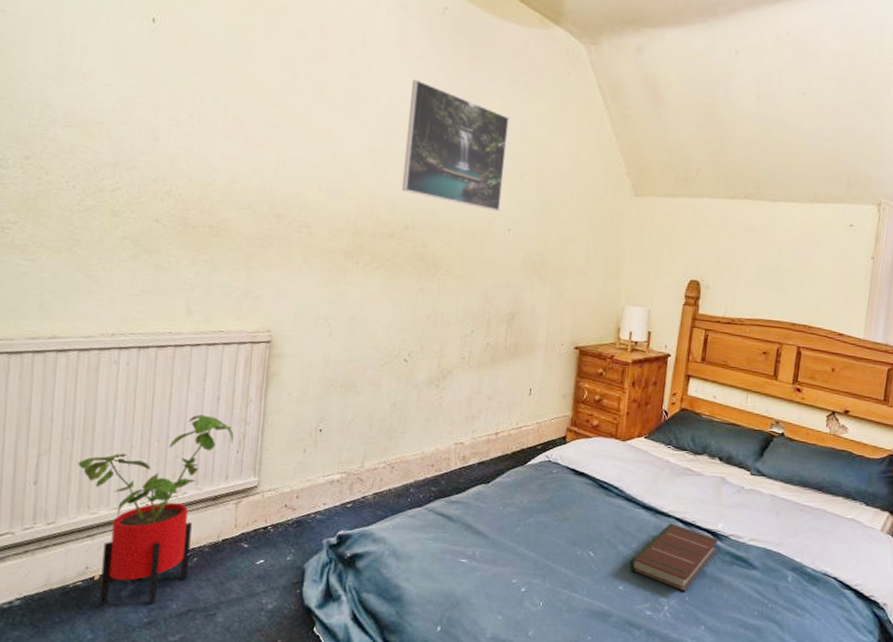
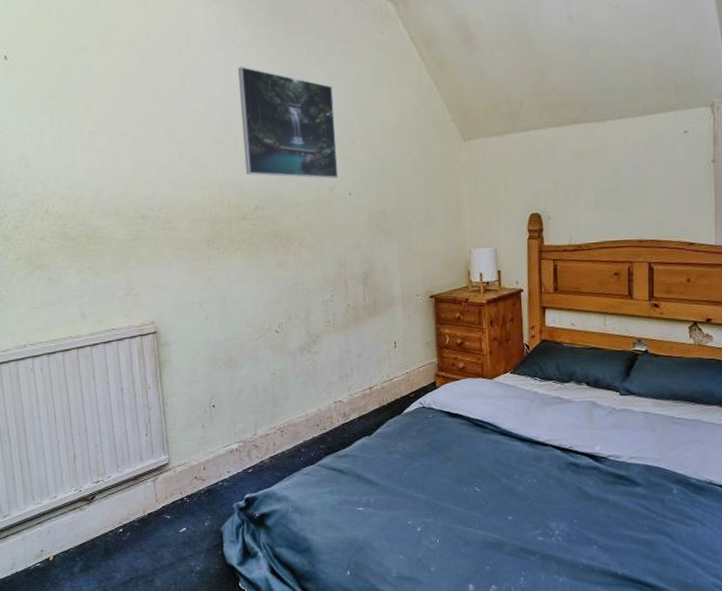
house plant: present [78,414,234,605] -> none [18,406,141,581]
book: present [630,523,719,592] -> none [515,451,599,515]

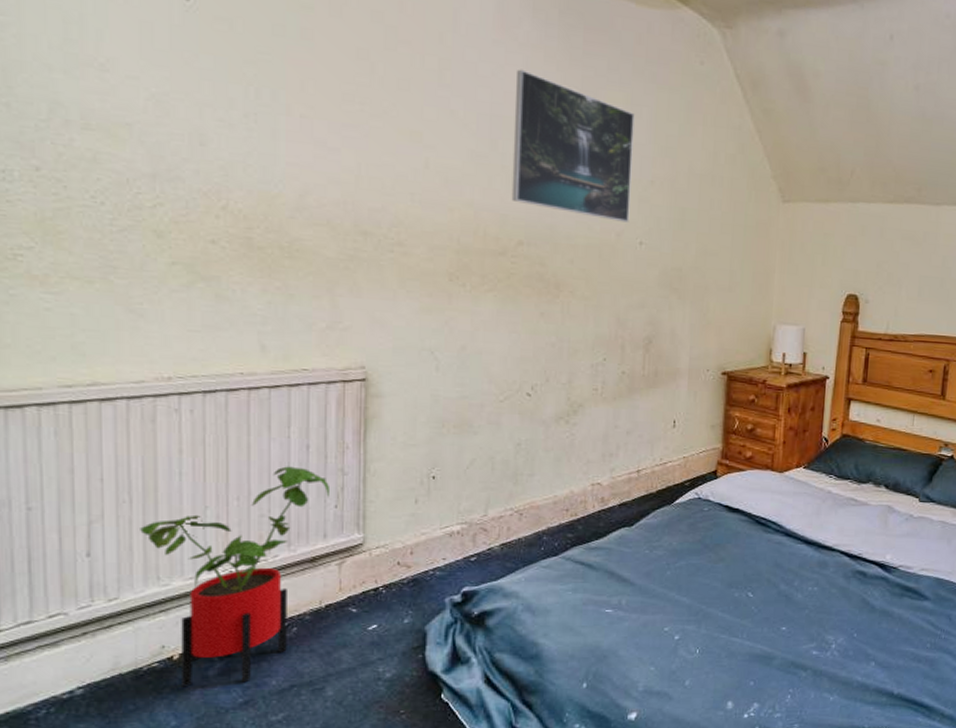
house plant: none [18,406,141,581] -> present [140,466,329,687]

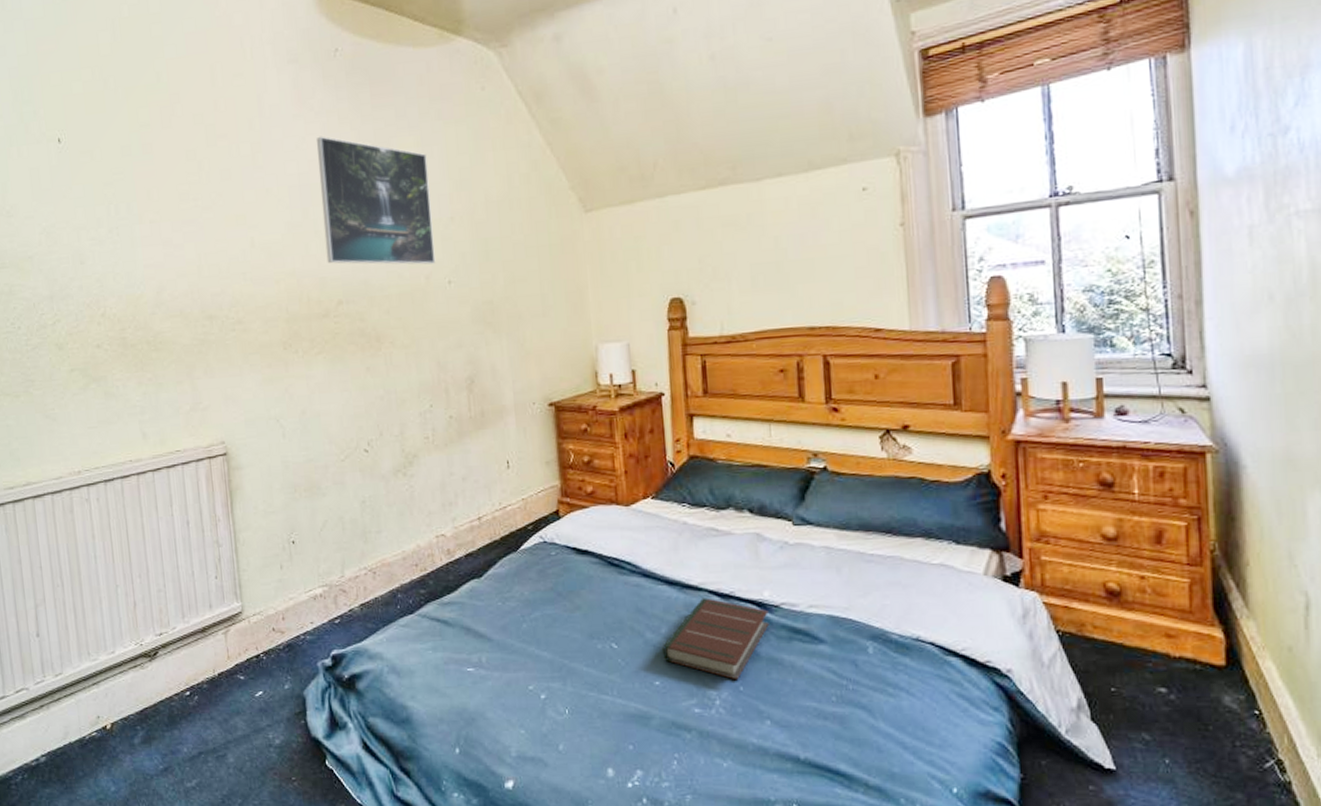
house plant: present [140,466,329,687] -> none [71,542,210,755]
book: none [793,557,888,628] -> present [663,597,769,680]

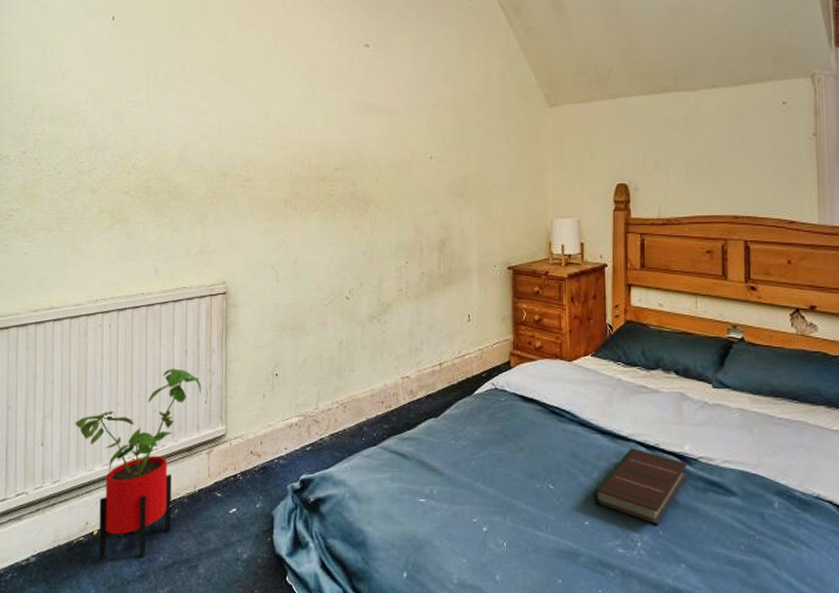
house plant: none [71,542,210,755] -> present [75,368,201,560]
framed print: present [317,136,436,265] -> none [328,29,420,142]

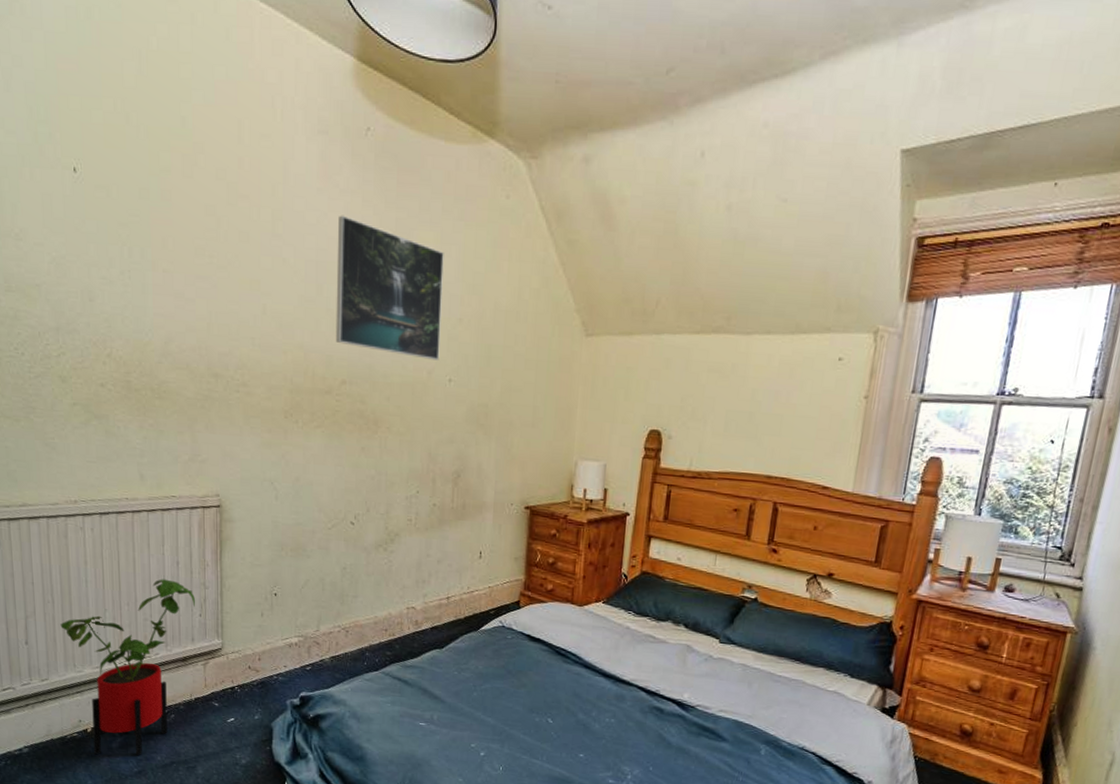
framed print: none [328,29,420,142] -> present [335,215,444,360]
book: present [593,448,688,525] -> none [590,691,685,762]

